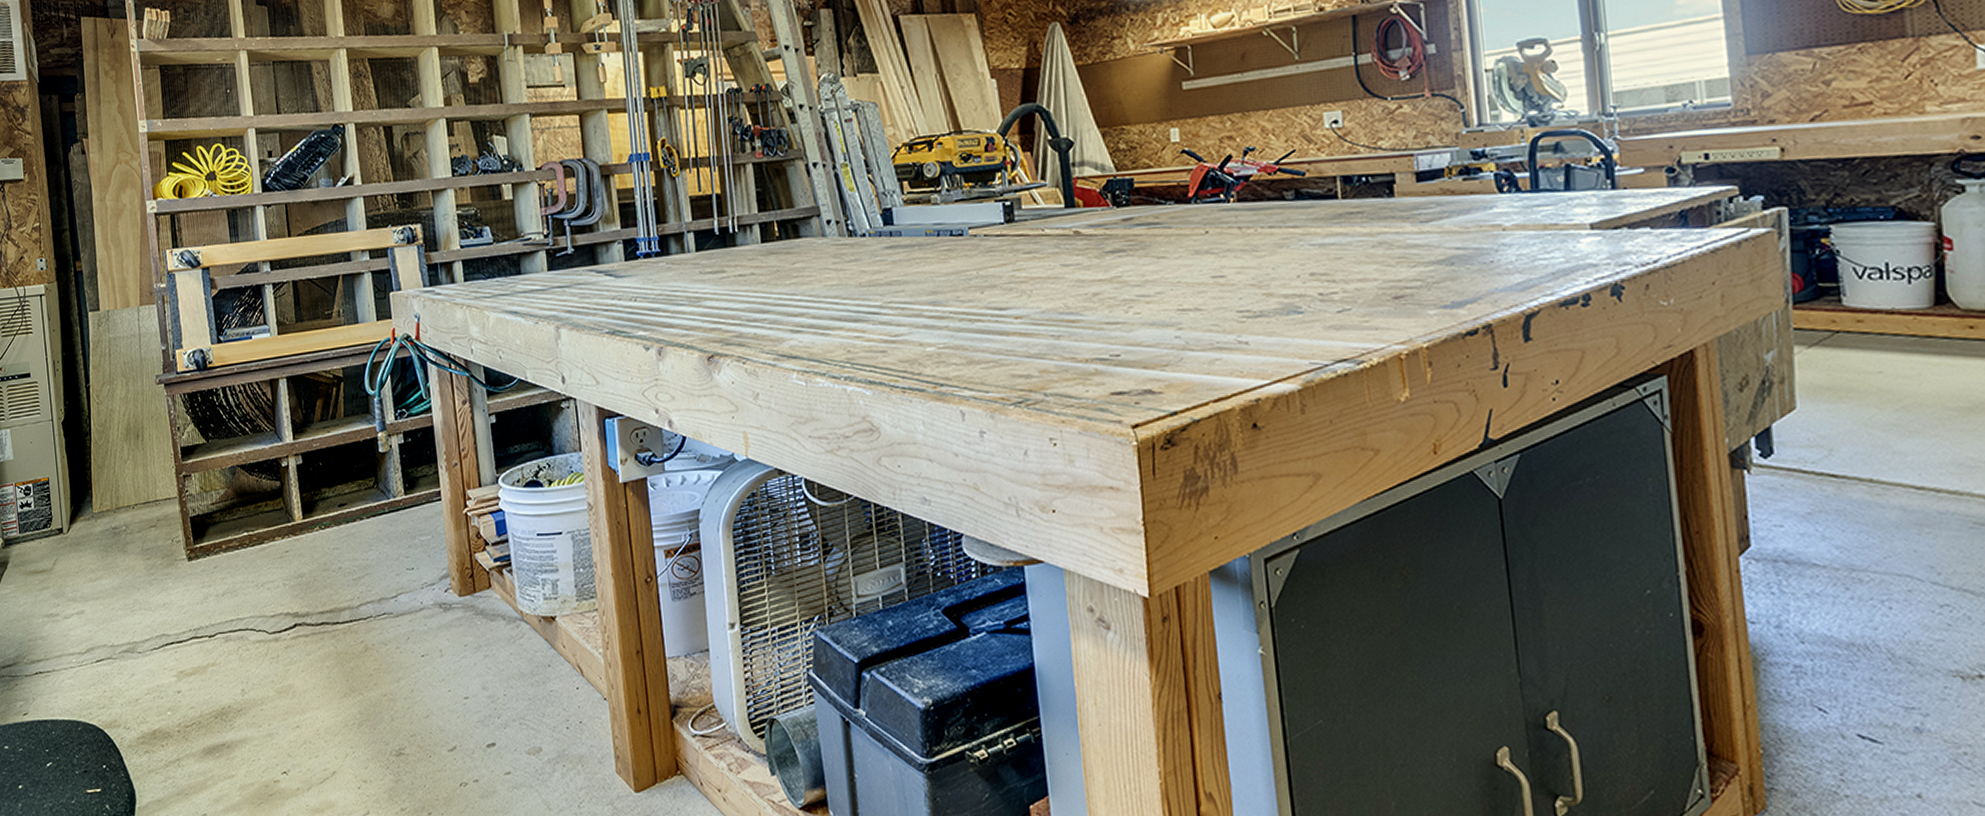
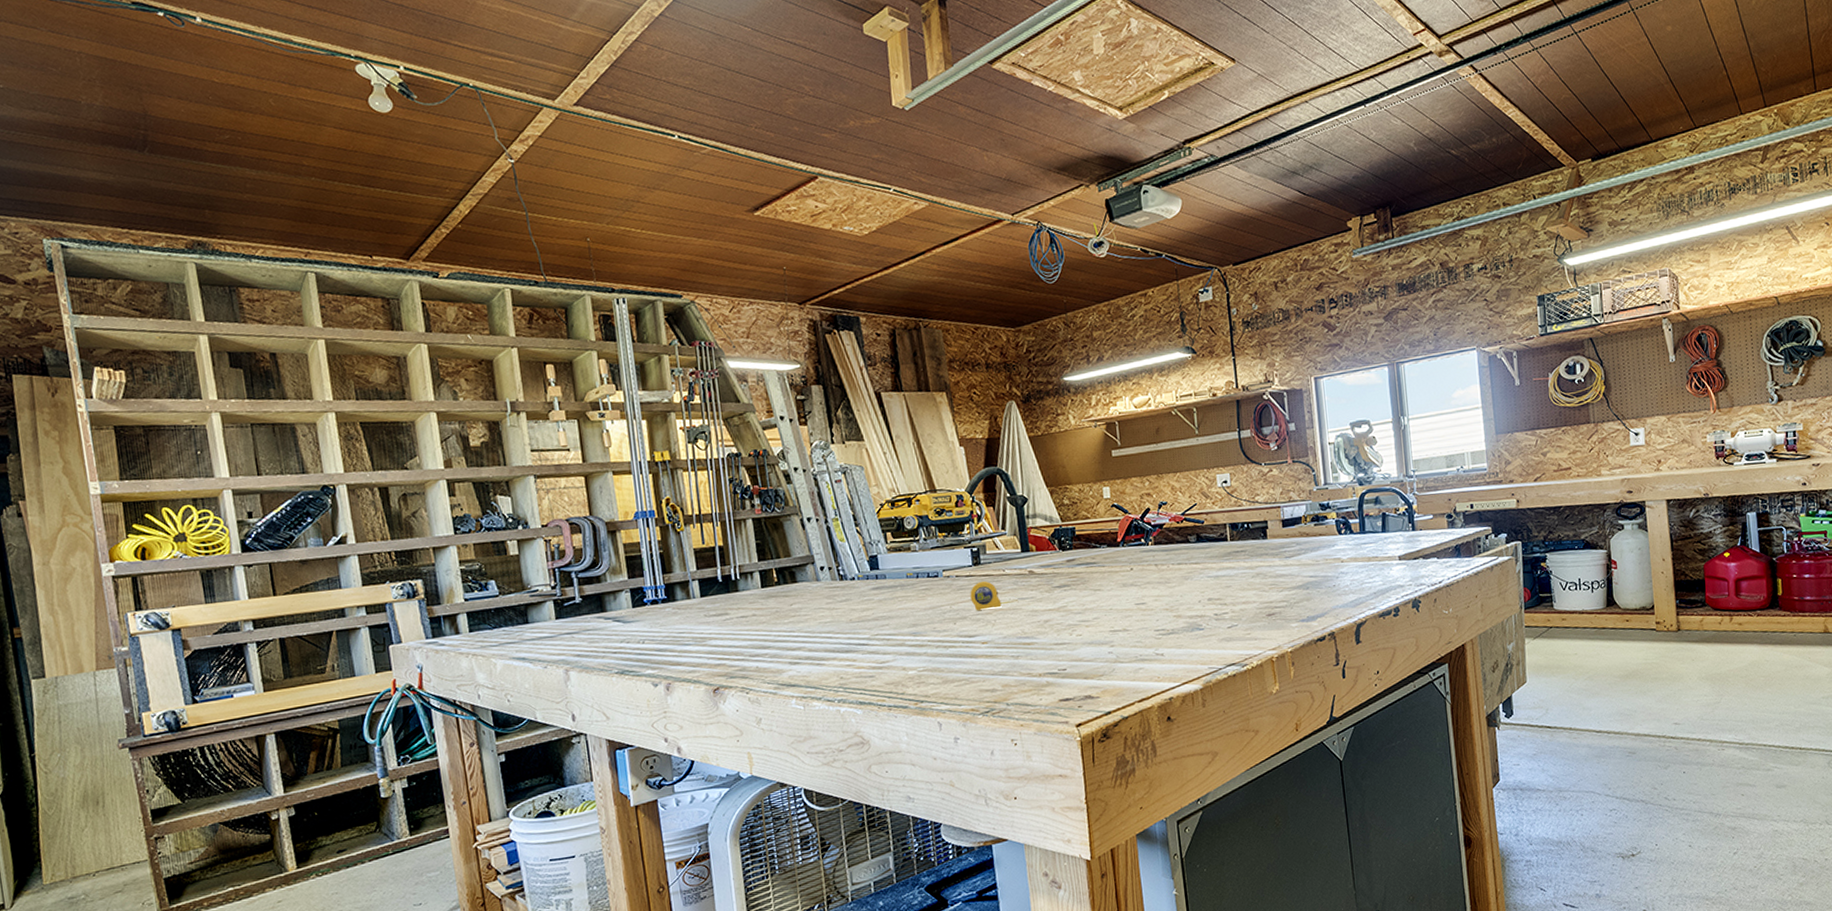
tape measure: none [1001,241,1061,279] -> present [970,580,1019,611]

